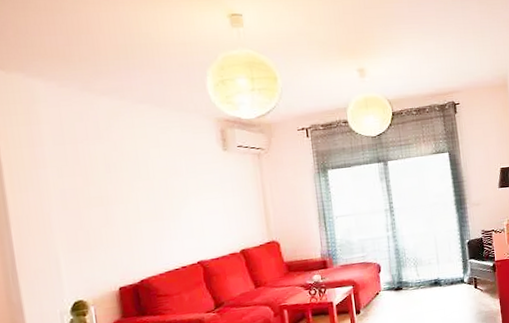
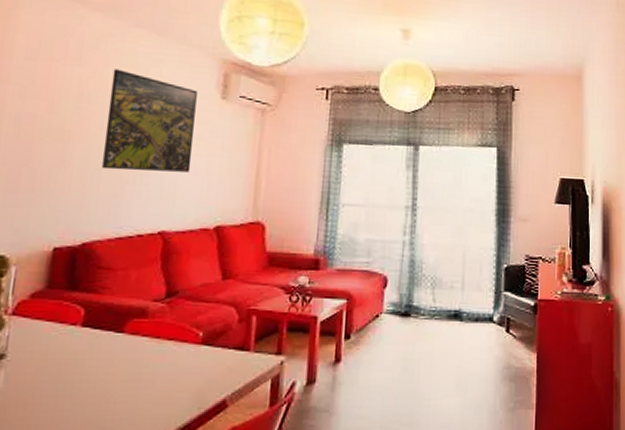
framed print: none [129,140,212,222] -> present [101,69,197,172]

